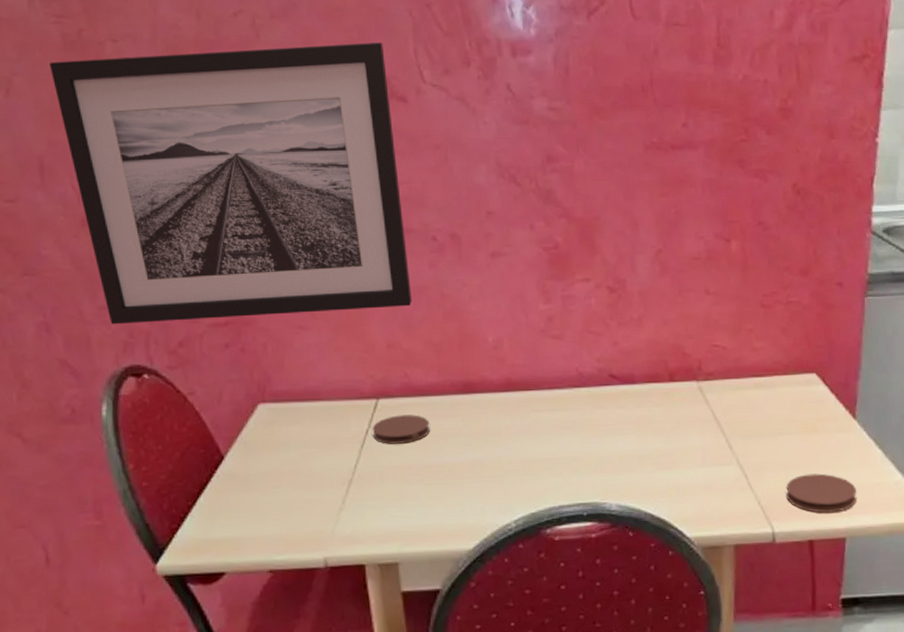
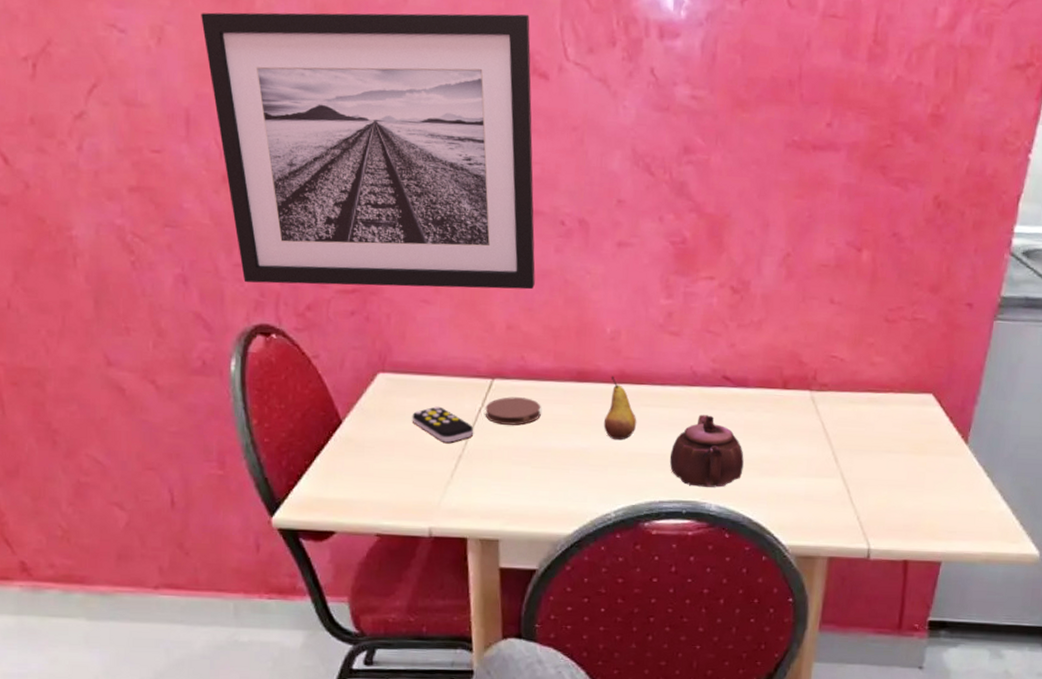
remote control: none [297,432,363,468] -> present [412,406,474,443]
fruit: none [494,384,528,449] -> present [603,375,637,441]
teapot: none [565,414,640,488] -> present [669,415,744,488]
coaster: present [786,473,856,513] -> none [886,494,958,536]

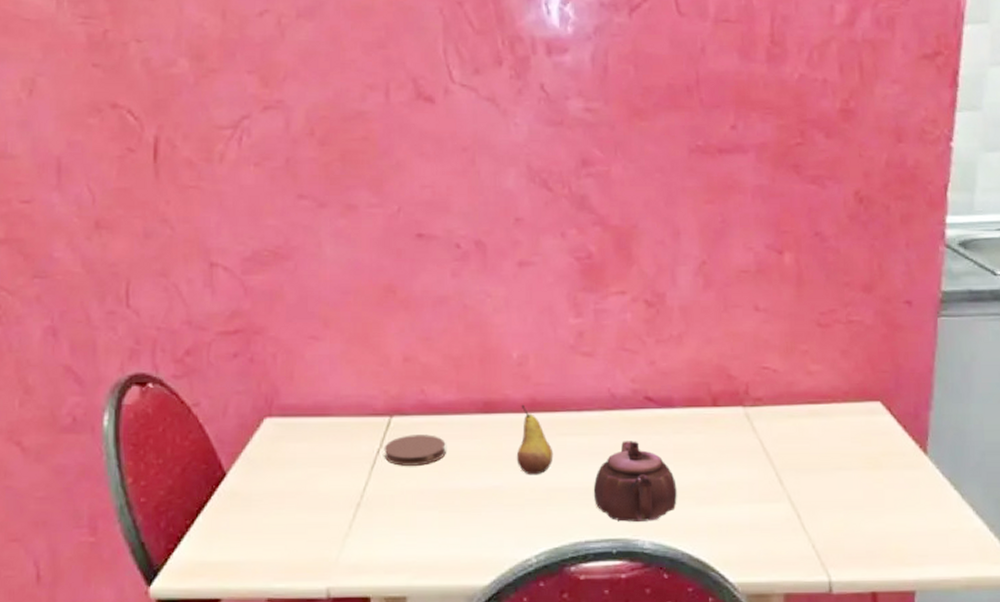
wall art: present [201,12,535,290] -> none [73,41,432,331]
remote control: present [412,406,474,443] -> none [303,450,373,490]

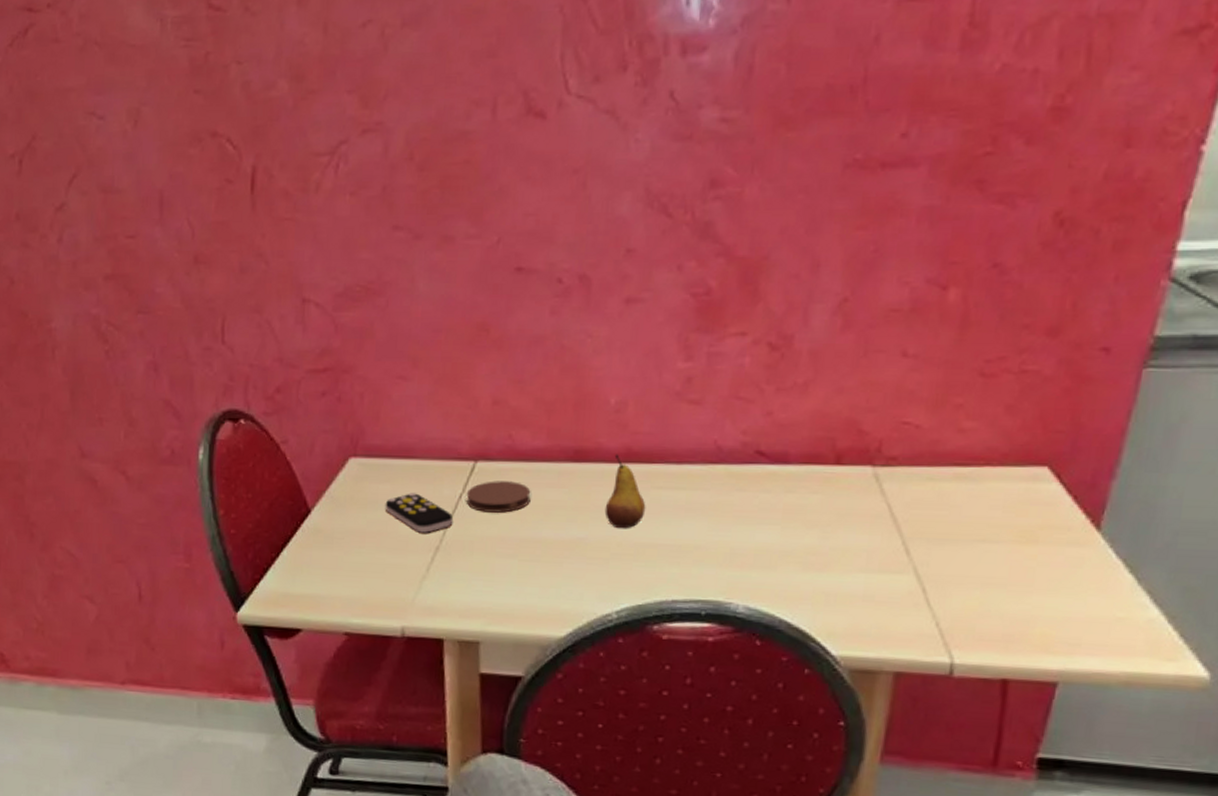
remote control: none [303,450,373,490] -> present [385,493,454,533]
teapot: present [593,441,677,522] -> none [685,498,782,585]

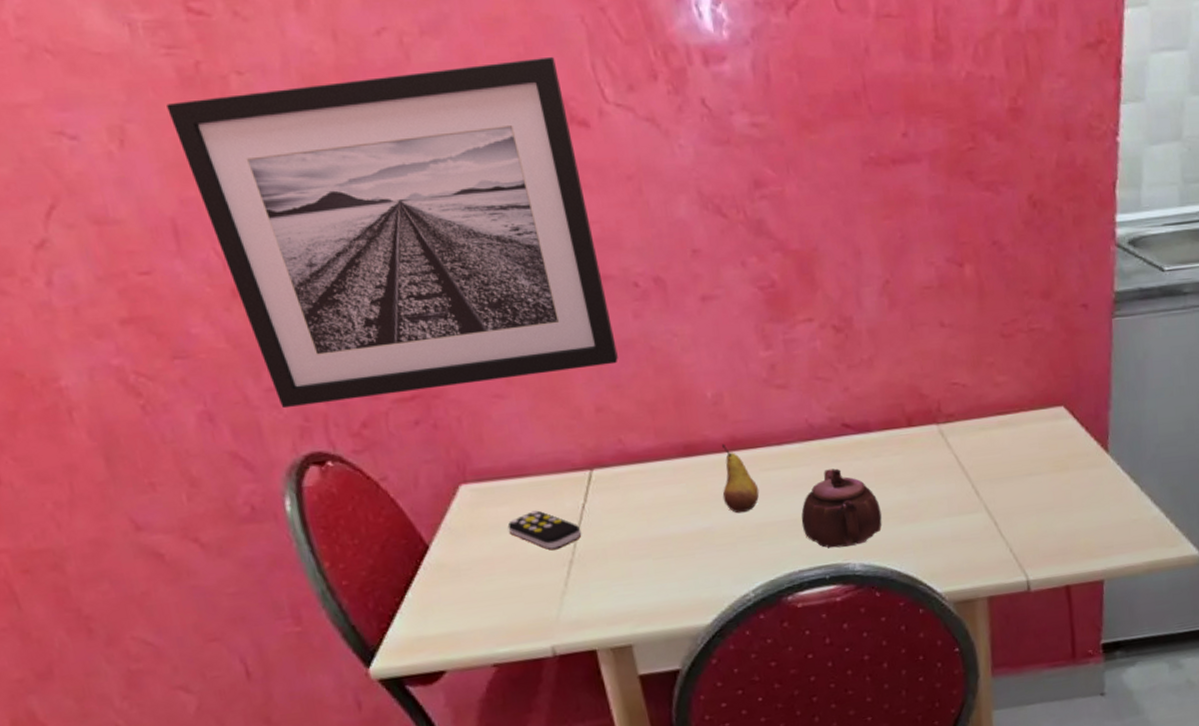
wall art: none [176,47,527,367] -> present [166,56,618,409]
coaster: present [466,481,531,514] -> none [588,484,653,519]
teapot: none [685,498,782,585] -> present [801,468,882,549]

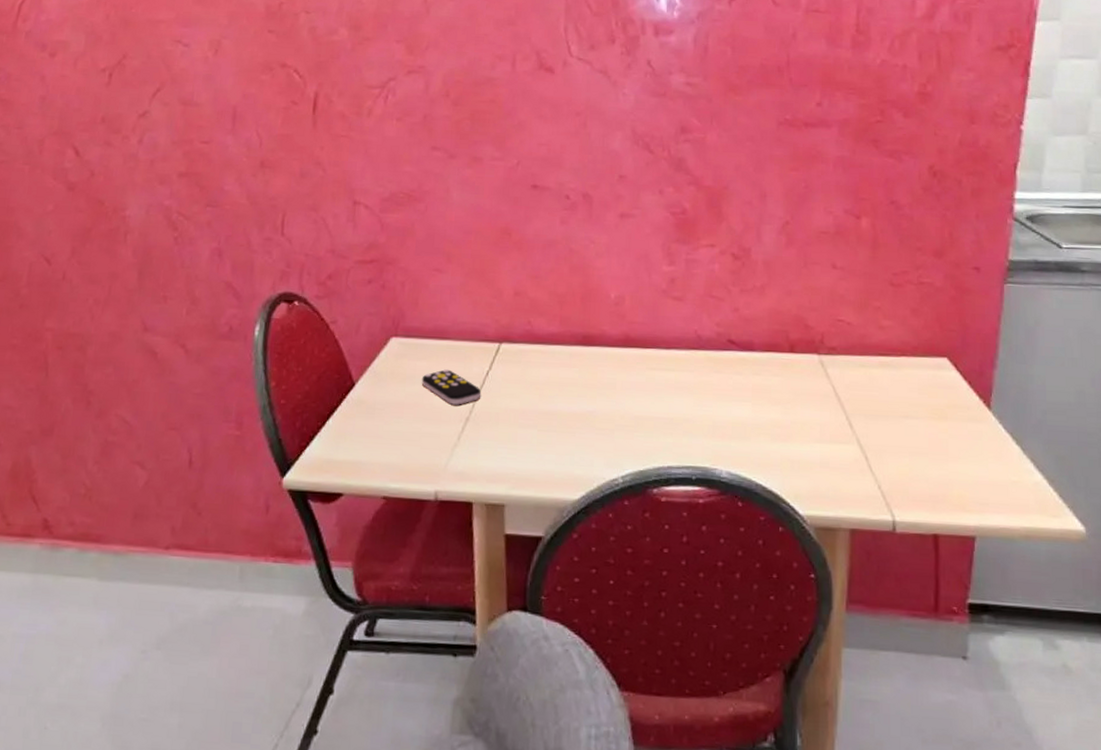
wall art: present [166,56,618,409] -> none [252,19,542,259]
fruit: present [721,443,760,514] -> none [609,339,643,404]
teapot: present [801,468,882,549] -> none [677,378,754,453]

